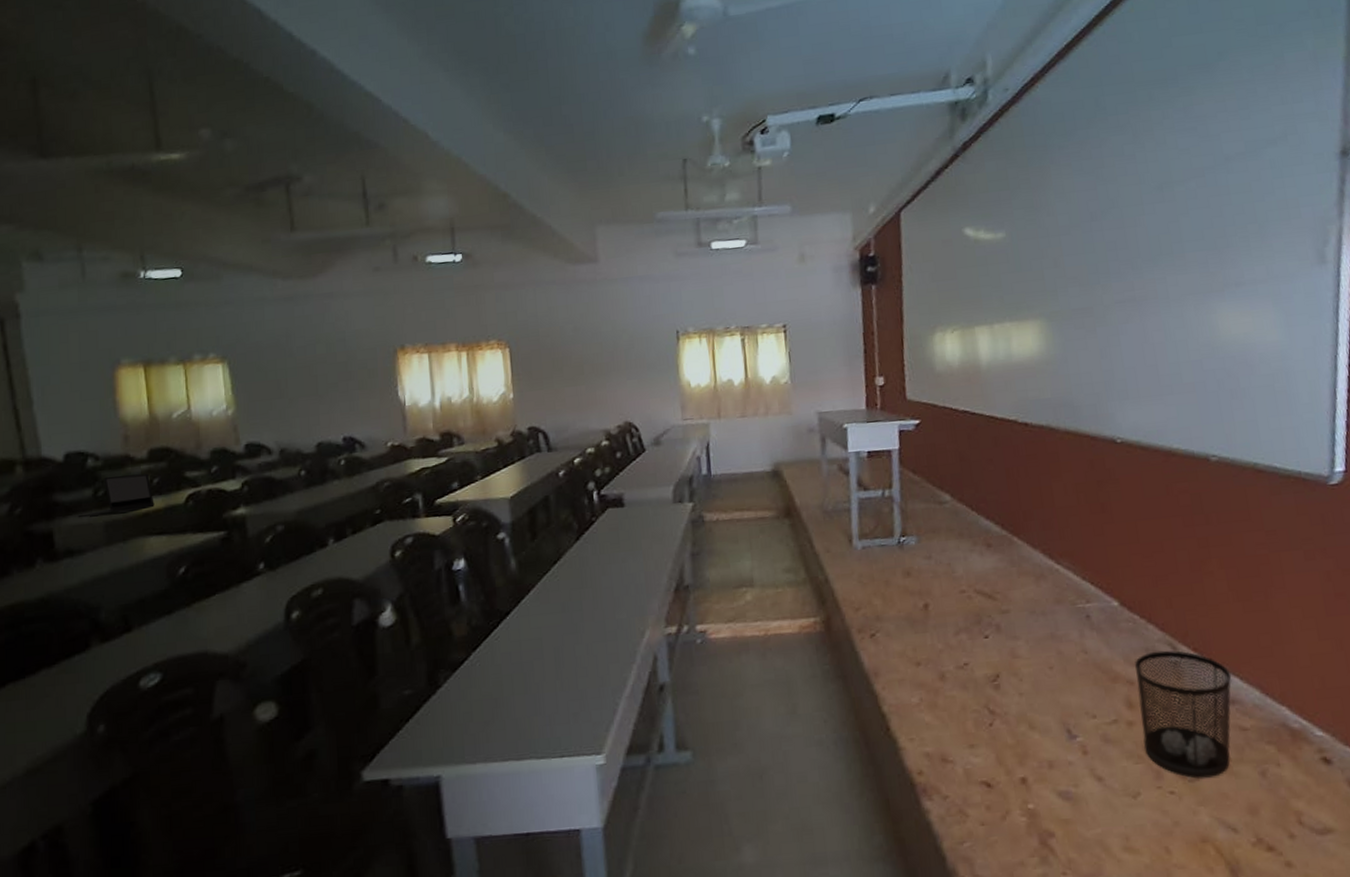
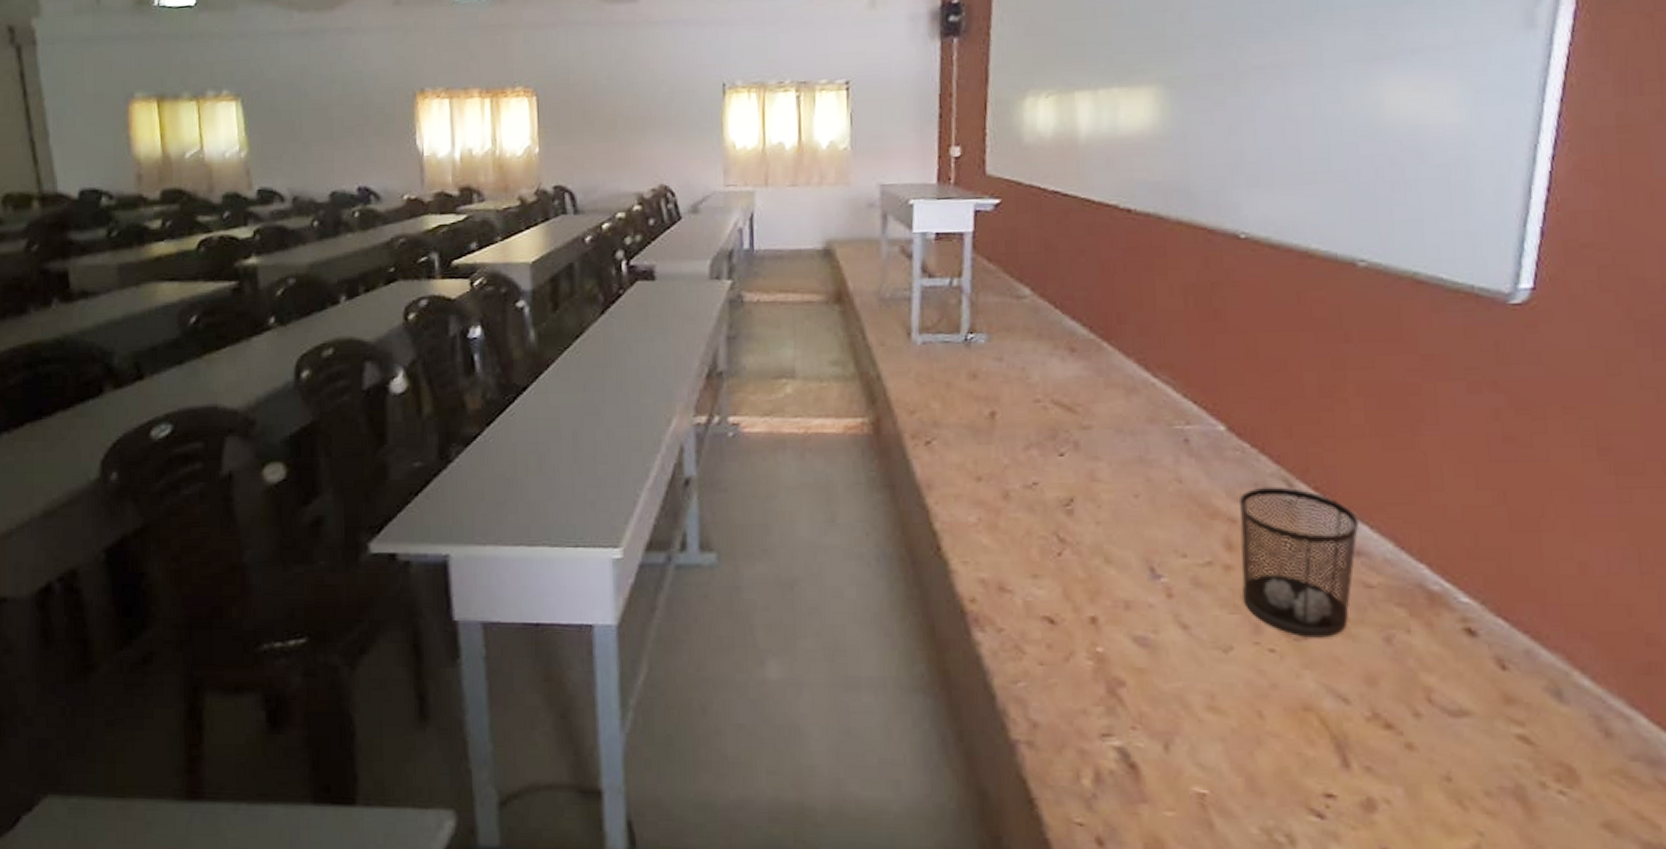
laptop: present [77,473,155,518] -> none [92,215,167,259]

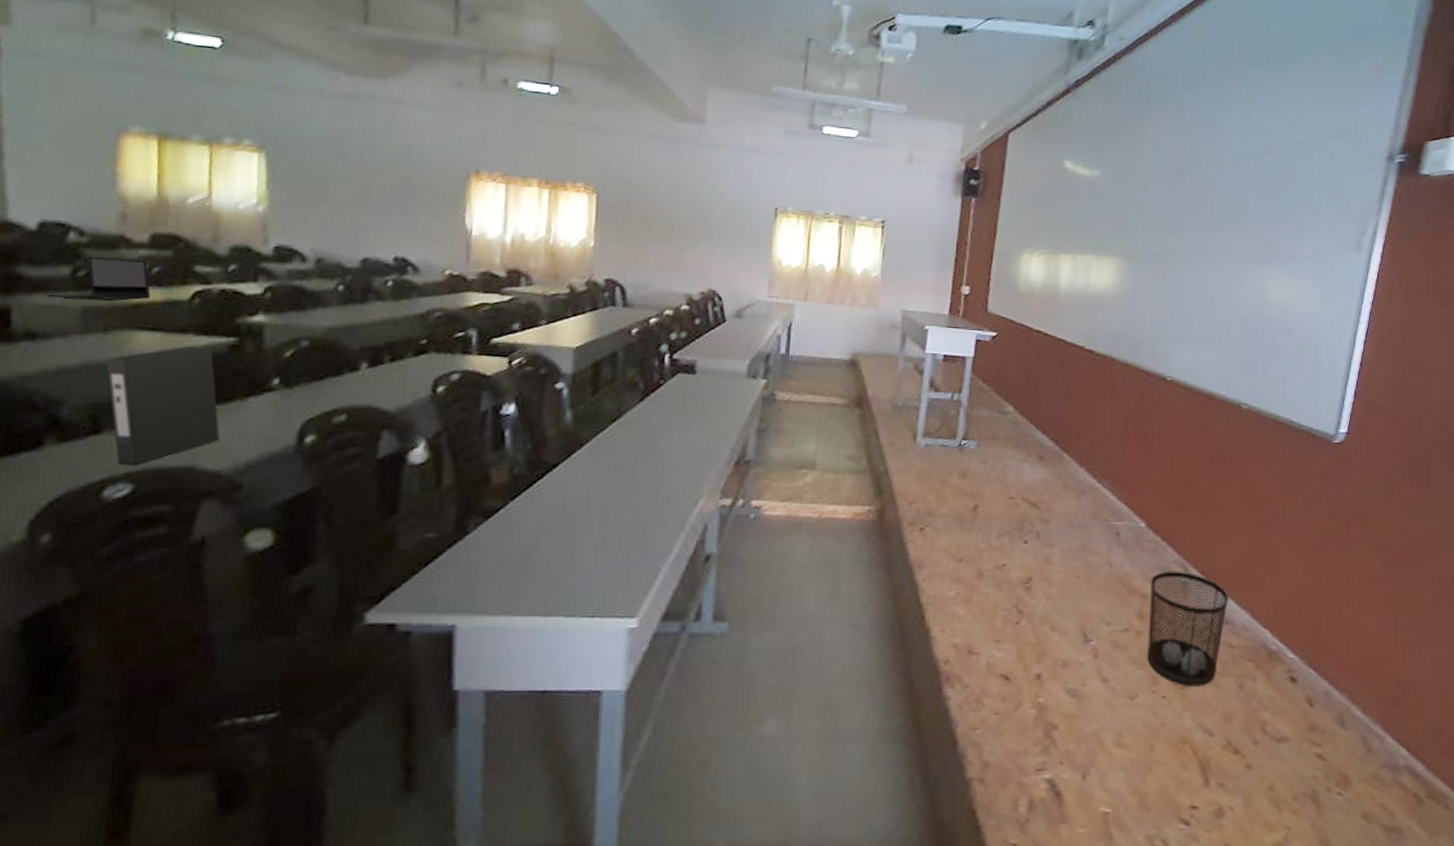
laptop: none [92,215,167,259] -> present [47,256,151,301]
binder: none [141,292,233,406] -> present [106,346,220,465]

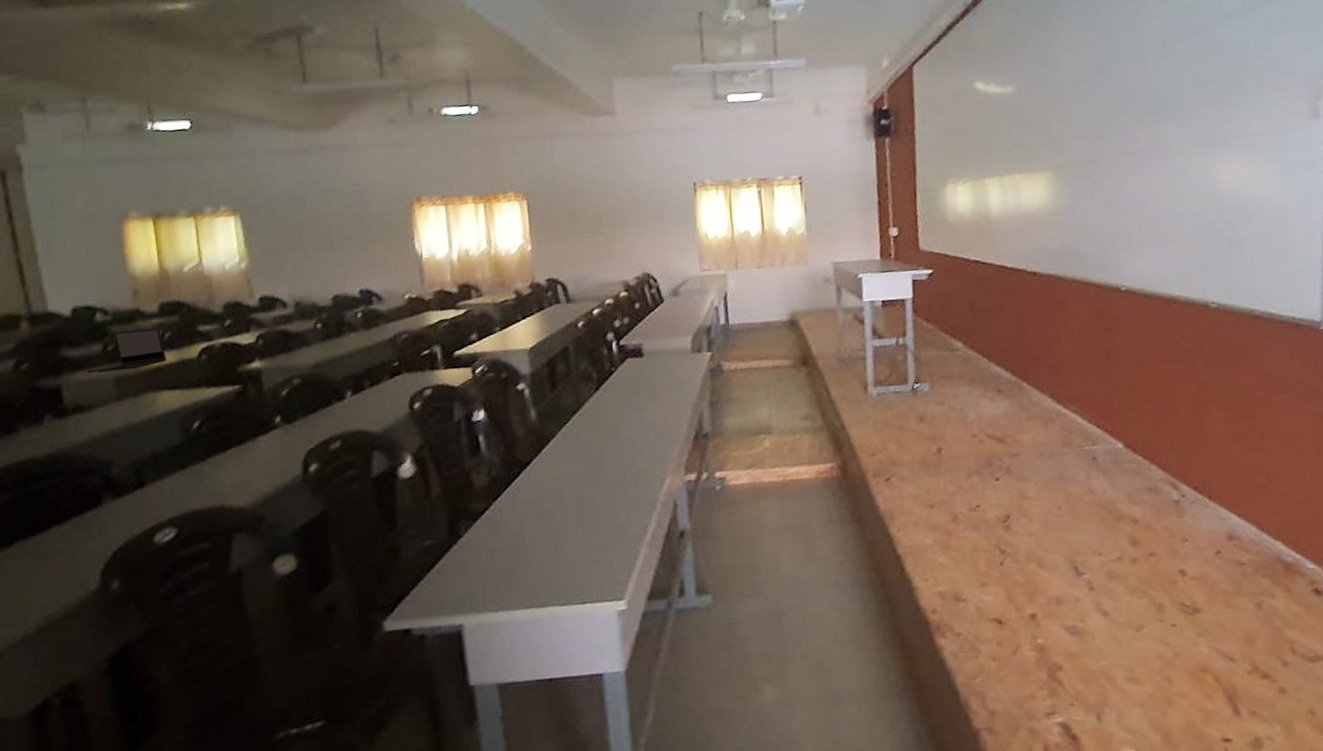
binder: present [106,346,220,465] -> none [141,396,240,512]
waste bin: present [1146,571,1229,686] -> none [1138,489,1230,611]

